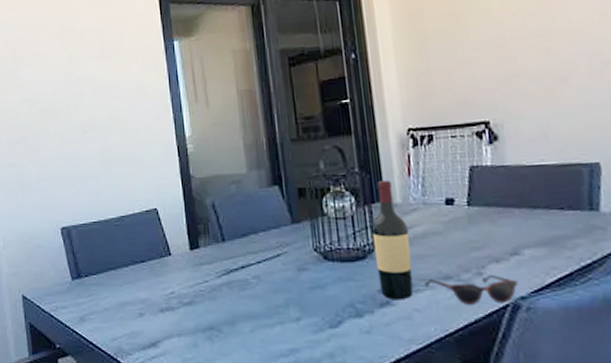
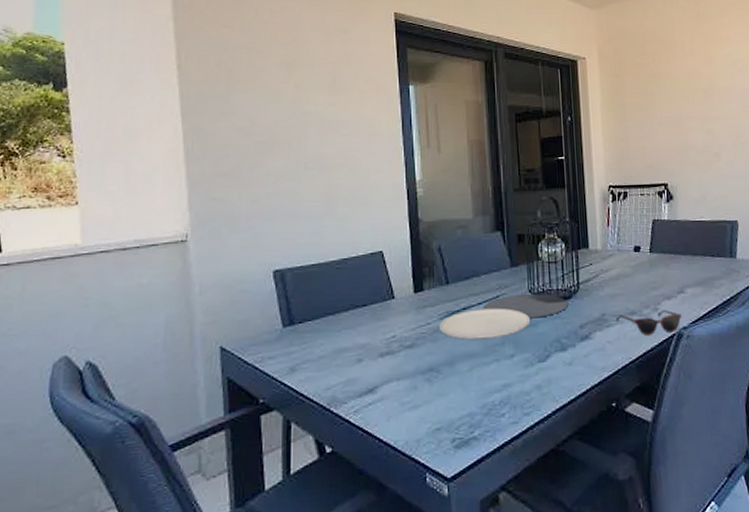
plate: none [217,267,318,300] -> present [439,308,531,340]
placemat: none [263,253,362,280] -> present [483,294,568,319]
wine bottle: present [371,179,413,299] -> none [577,229,607,334]

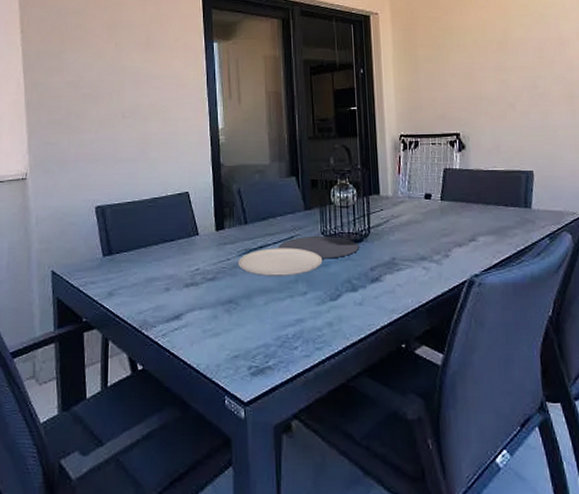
sunglasses: present [615,309,682,337] -> none [406,256,474,282]

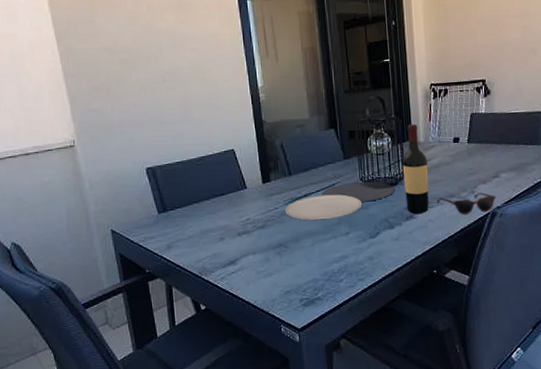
wine bottle: none [368,176,398,276] -> present [402,123,429,214]
sunglasses: none [406,256,474,282] -> present [436,192,496,216]

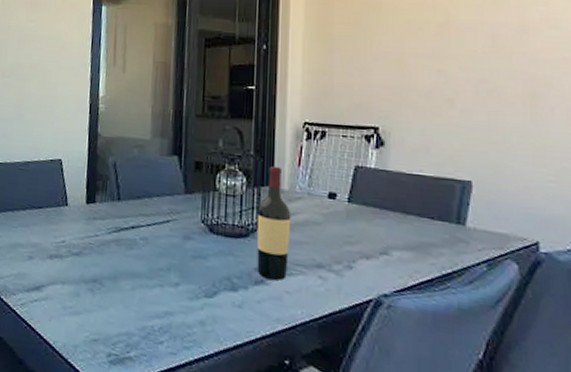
plate: present [285,194,362,221] -> none [107,230,201,264]
placemat: present [321,181,395,203] -> none [152,222,244,251]
sunglasses: present [436,192,496,216] -> none [298,265,383,299]

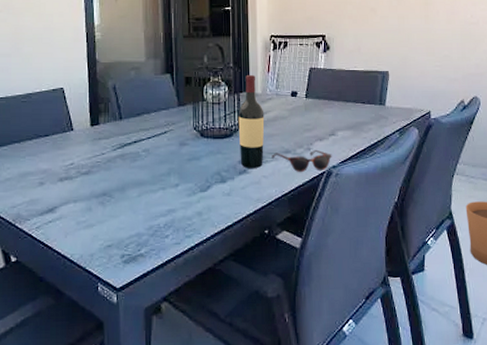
sunglasses: none [298,265,383,299] -> present [271,149,332,173]

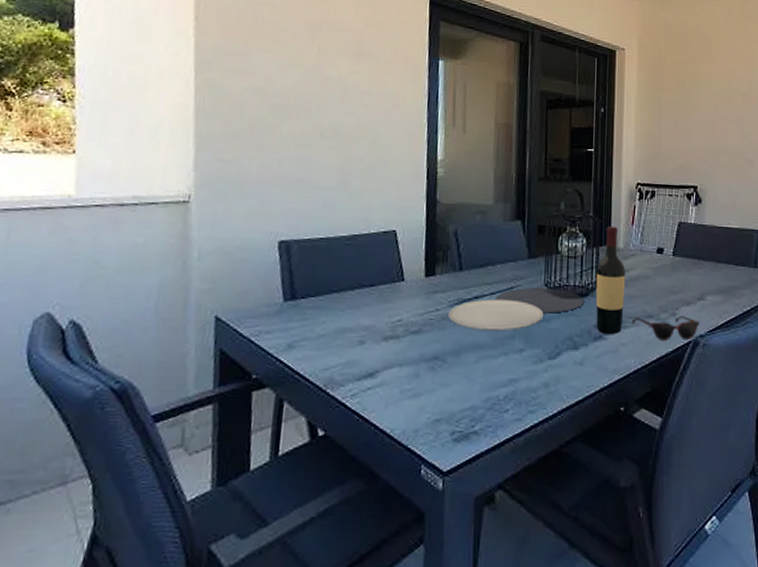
plate: none [113,142,194,170] -> present [448,299,544,331]
placemat: none [152,131,229,153] -> present [495,288,584,314]

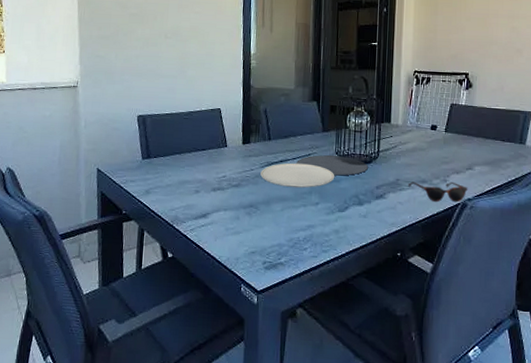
wine bottle: present [596,225,626,334] -> none [377,106,404,194]

